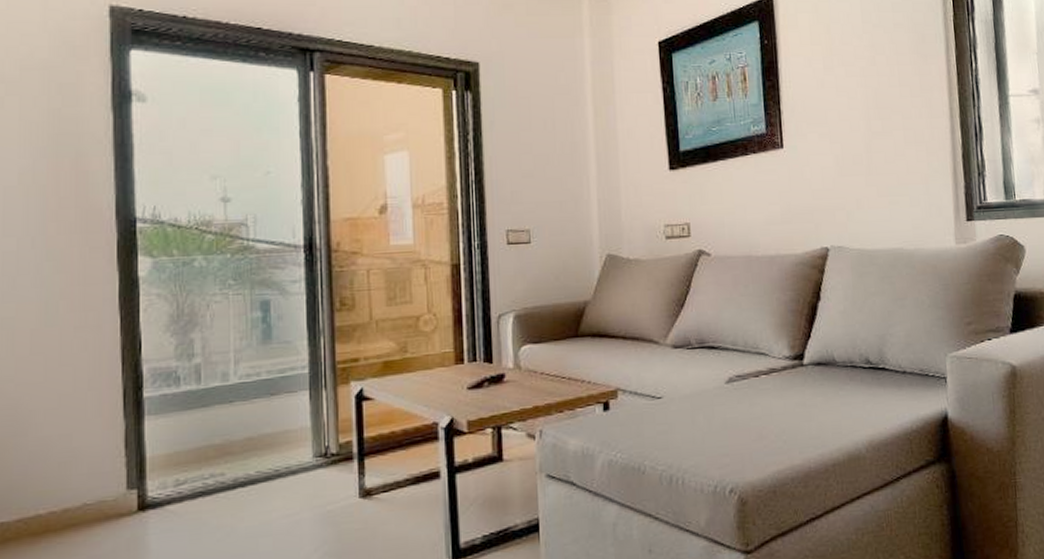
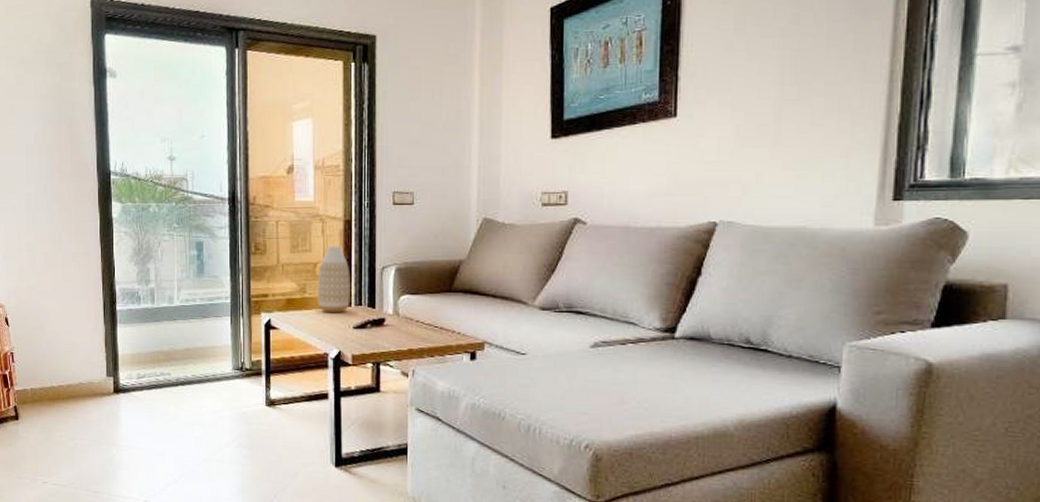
vase: none [420,294,463,374] -> present [316,246,352,313]

